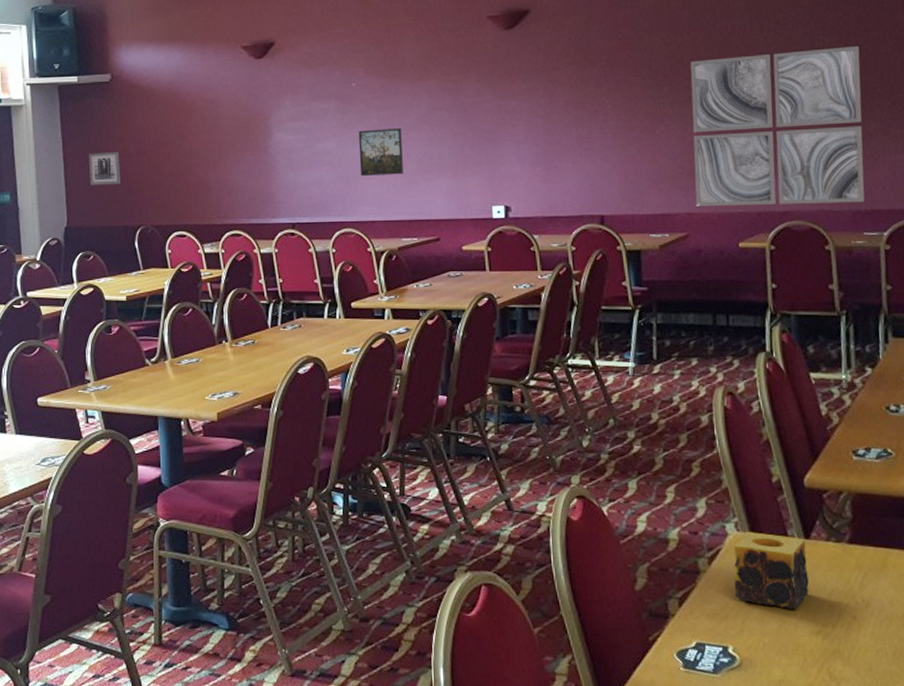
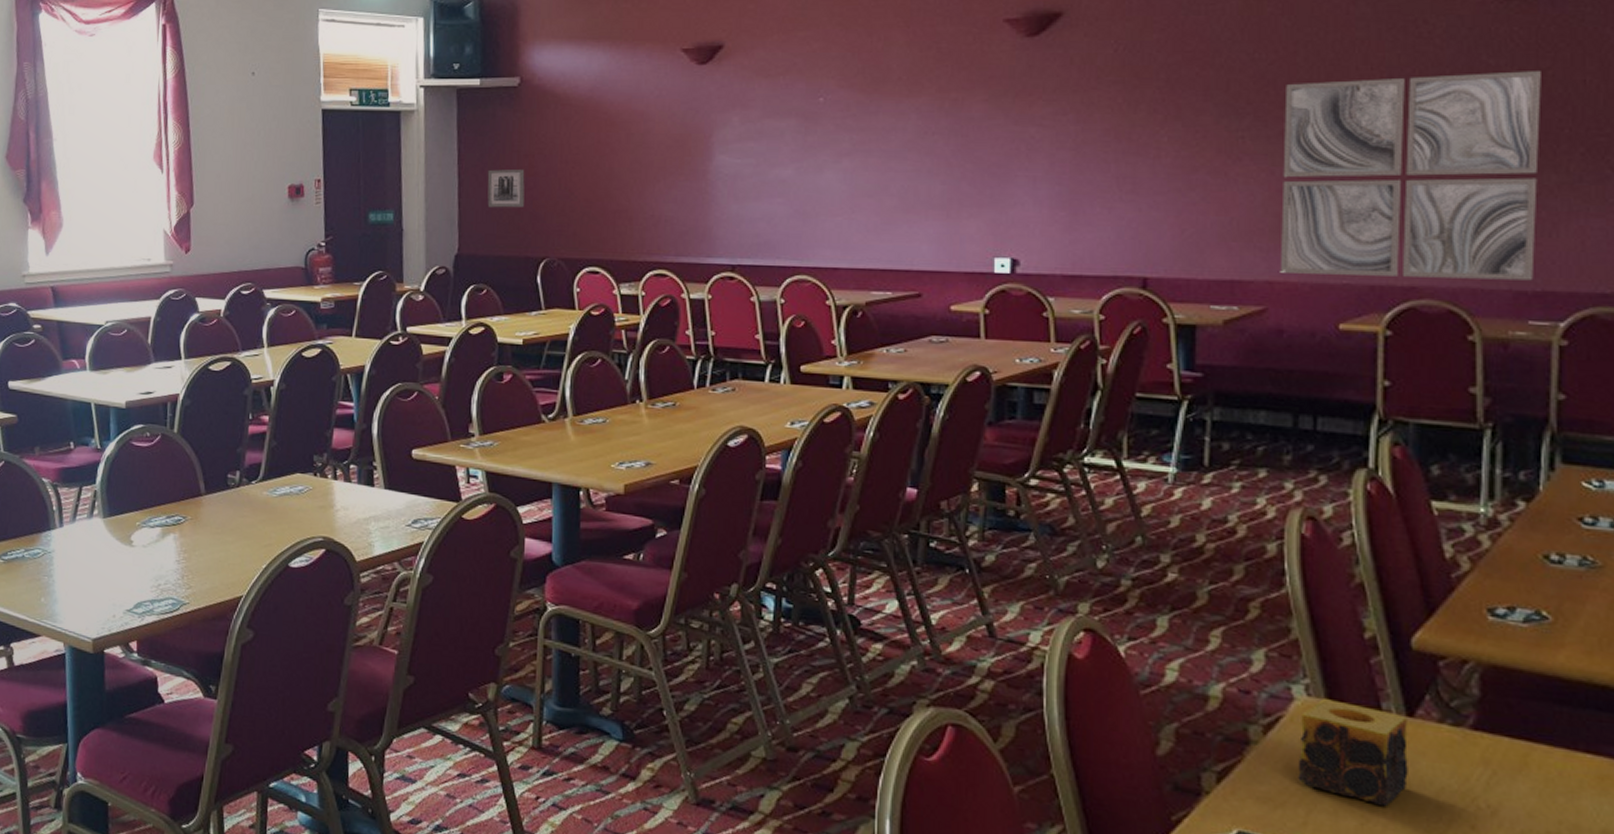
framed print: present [358,128,403,177] -> none [822,155,880,213]

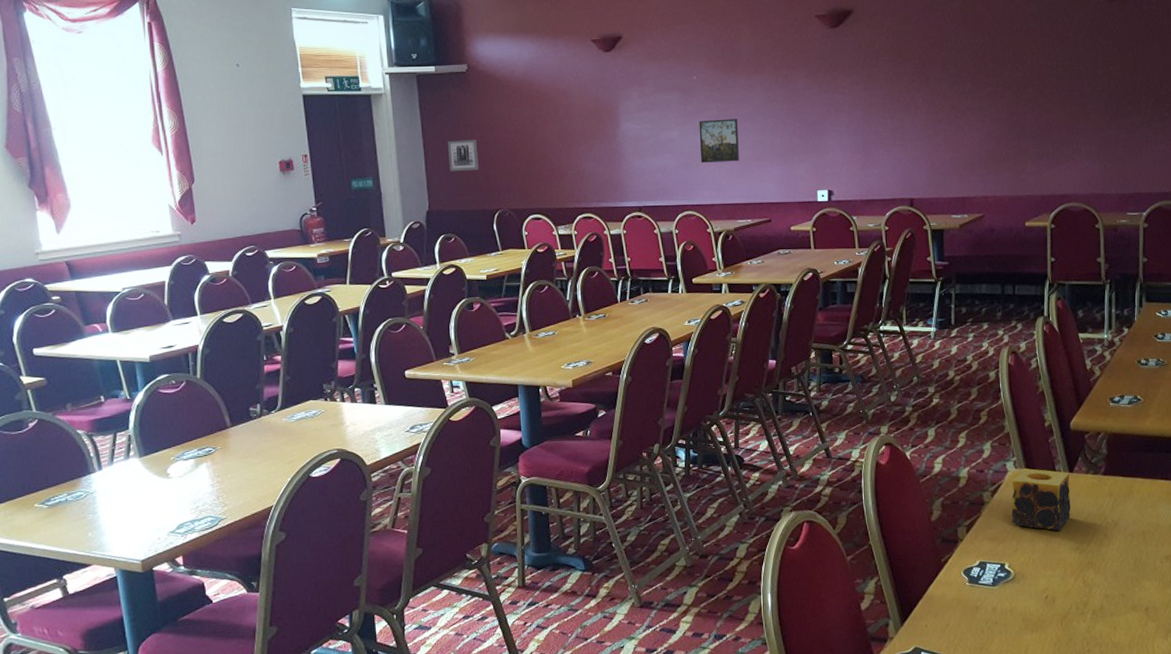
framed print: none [822,155,880,213] -> present [699,119,739,164]
wall art: present [1280,71,1541,281] -> none [990,49,1131,190]

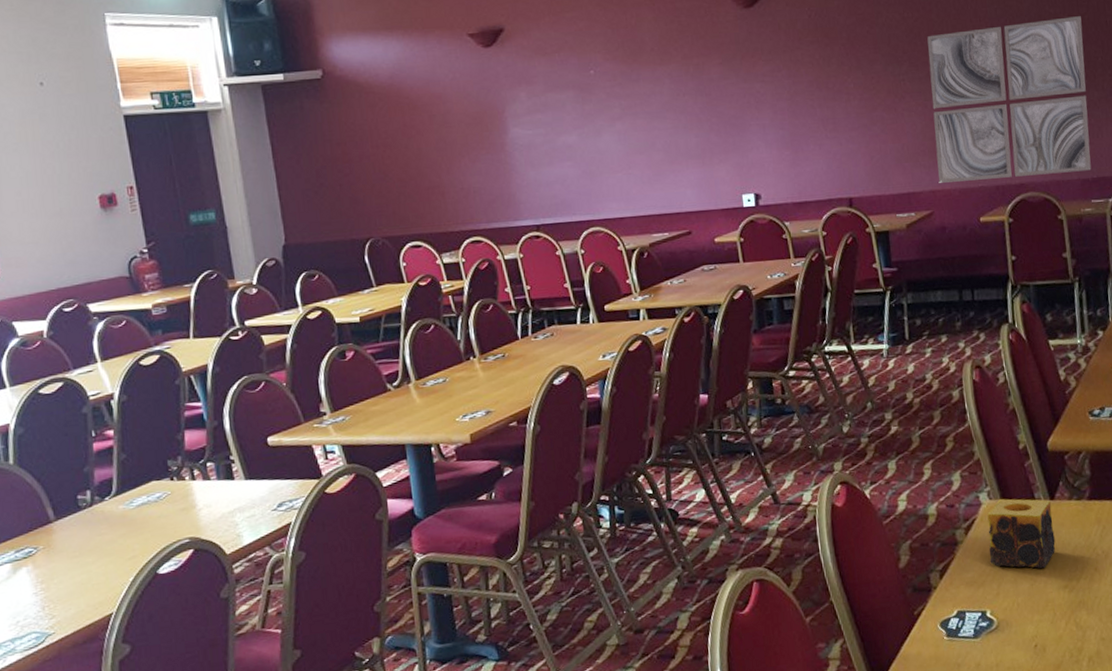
wall art: present [447,140,479,172] -> none [303,158,343,197]
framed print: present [699,119,739,164] -> none [600,117,650,171]
wall art: none [990,49,1131,190] -> present [927,16,1092,183]

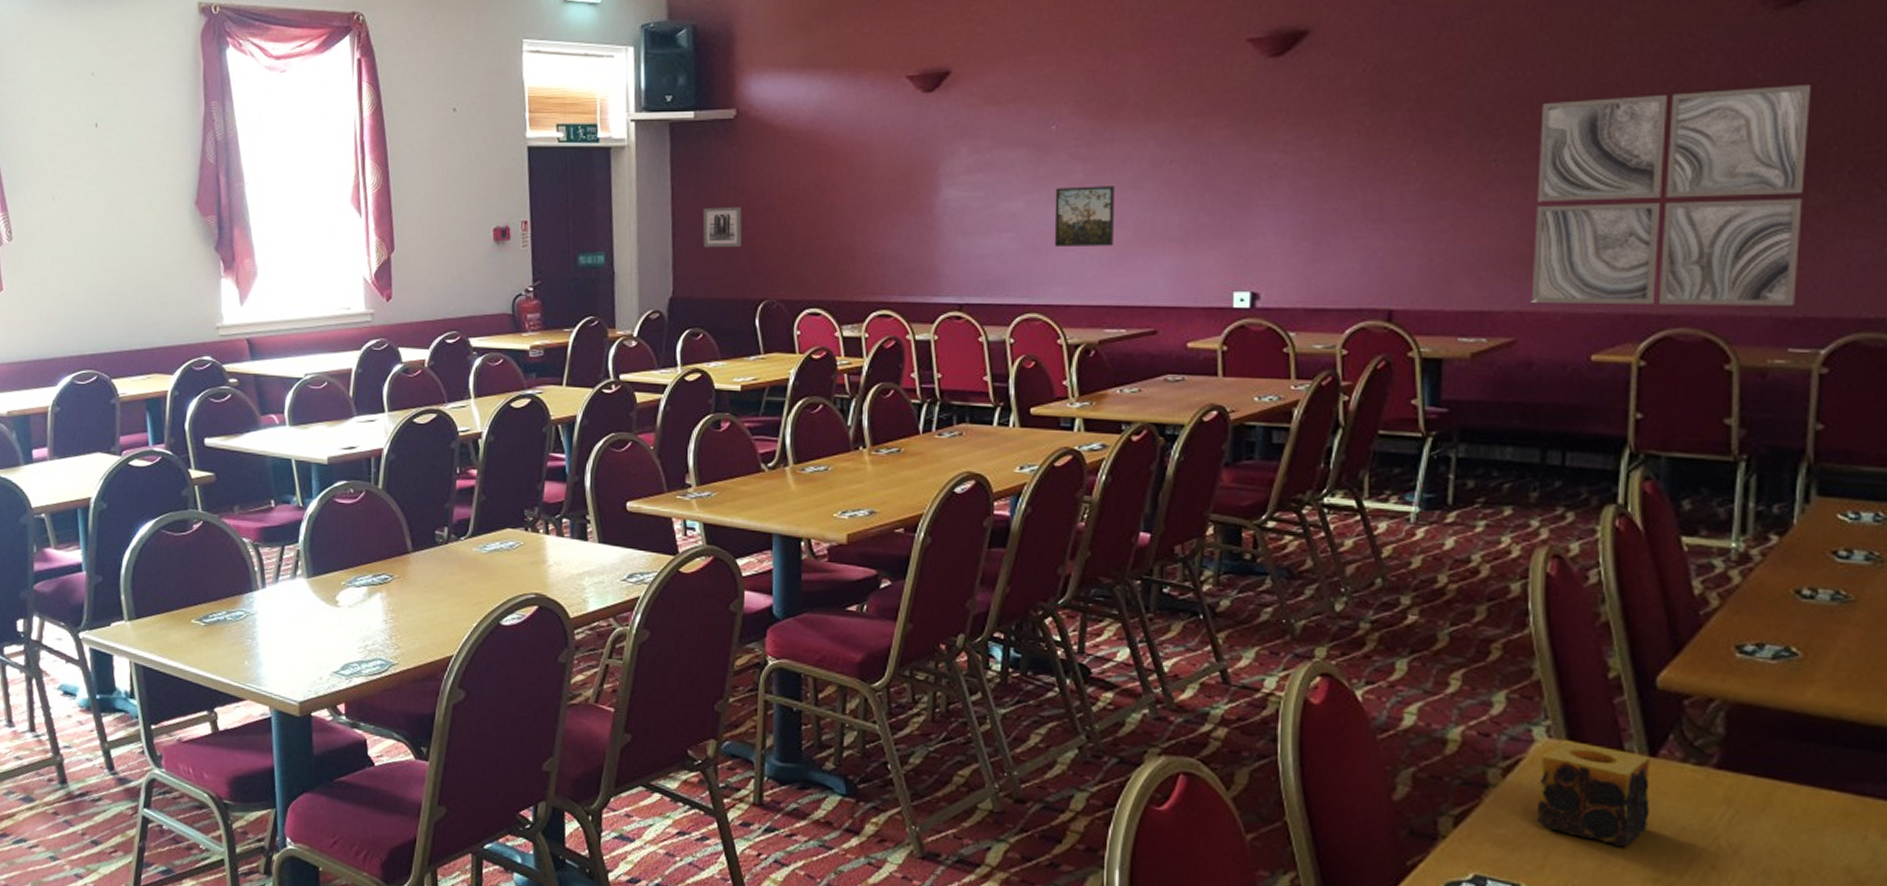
wall art: none [303,158,343,197] -> present [702,207,742,248]
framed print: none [600,117,650,171] -> present [1054,186,1115,248]

